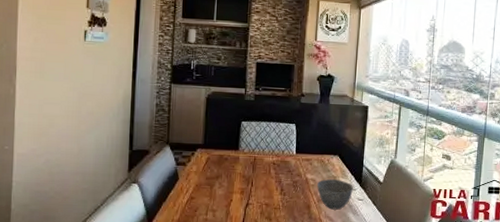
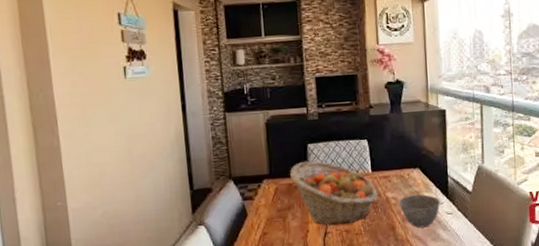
fruit basket: none [222,136,299,199] -> present [290,161,378,226]

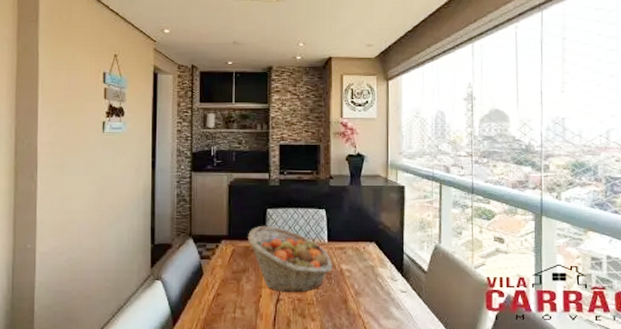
bowl: present [400,194,440,228] -> none [354,270,394,304]

